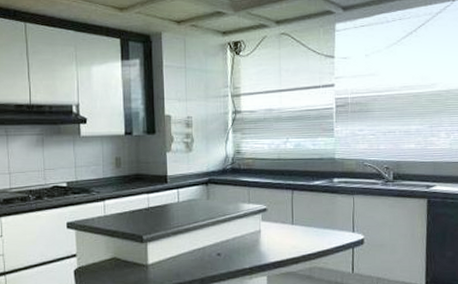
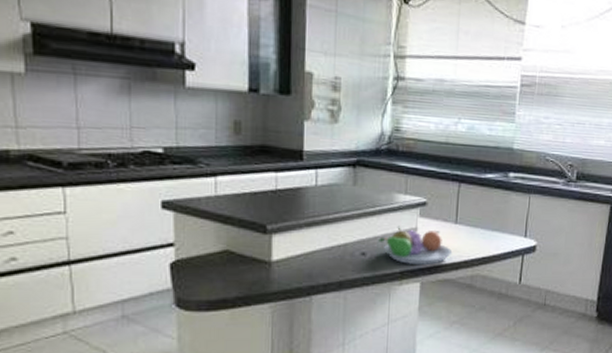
fruit bowl: none [230,229,292,261] -> present [378,225,453,265]

